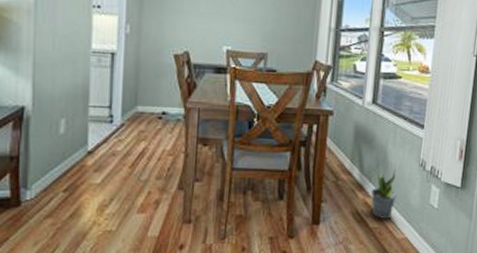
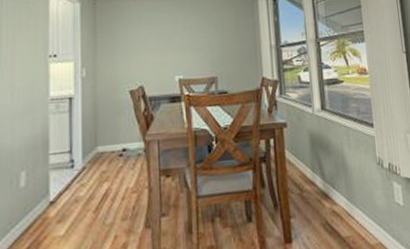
potted plant: present [371,163,397,219] -> none [336,168,362,226]

